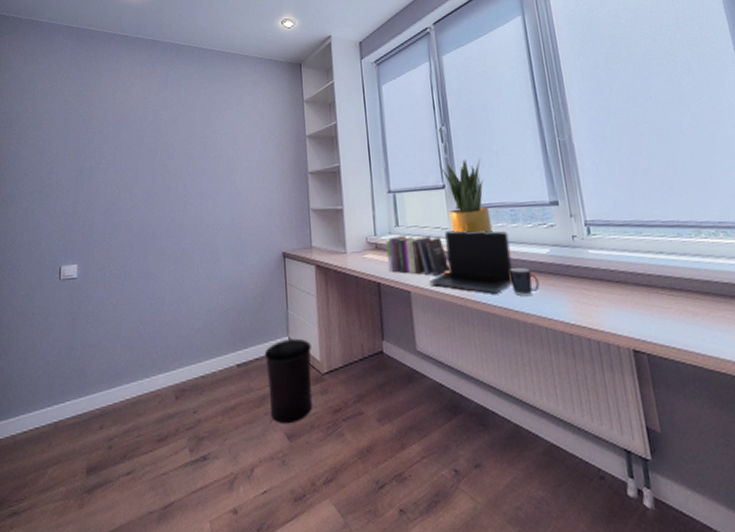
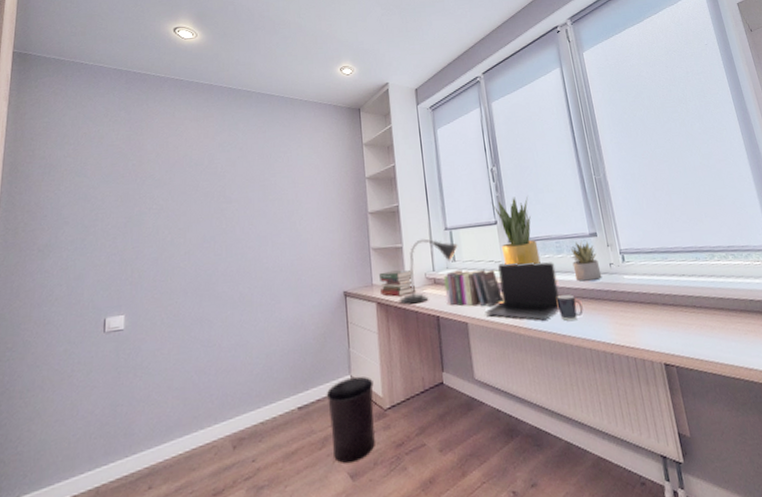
books: none [319,232,357,260] -> present [379,269,417,297]
desk lamp: none [338,201,402,269] -> present [399,238,458,305]
succulent plant: none [528,209,563,254] -> present [571,241,602,282]

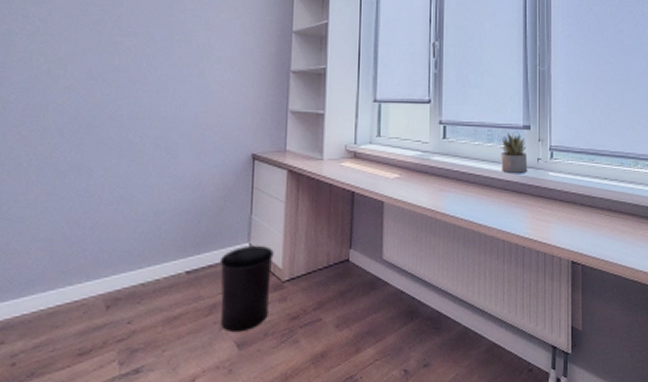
books: present [379,269,417,297] -> none [294,138,334,167]
desk lamp: present [399,238,458,305] -> none [313,108,385,176]
books: present [443,269,503,308] -> none [364,146,424,189]
laptop computer: present [484,262,560,320] -> none [403,145,483,206]
planter: present [491,196,541,265] -> none [427,76,469,150]
mug: present [556,294,584,321] -> none [478,183,503,210]

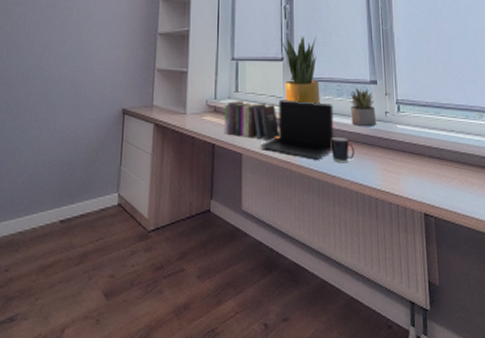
waste bin: present [219,245,274,332] -> none [90,195,141,281]
books: none [364,146,424,189] -> present [224,101,279,141]
laptop computer: none [403,145,483,206] -> present [260,100,334,158]
planter: none [427,76,469,150] -> present [280,36,320,104]
mug: none [478,183,503,210] -> present [330,136,355,162]

